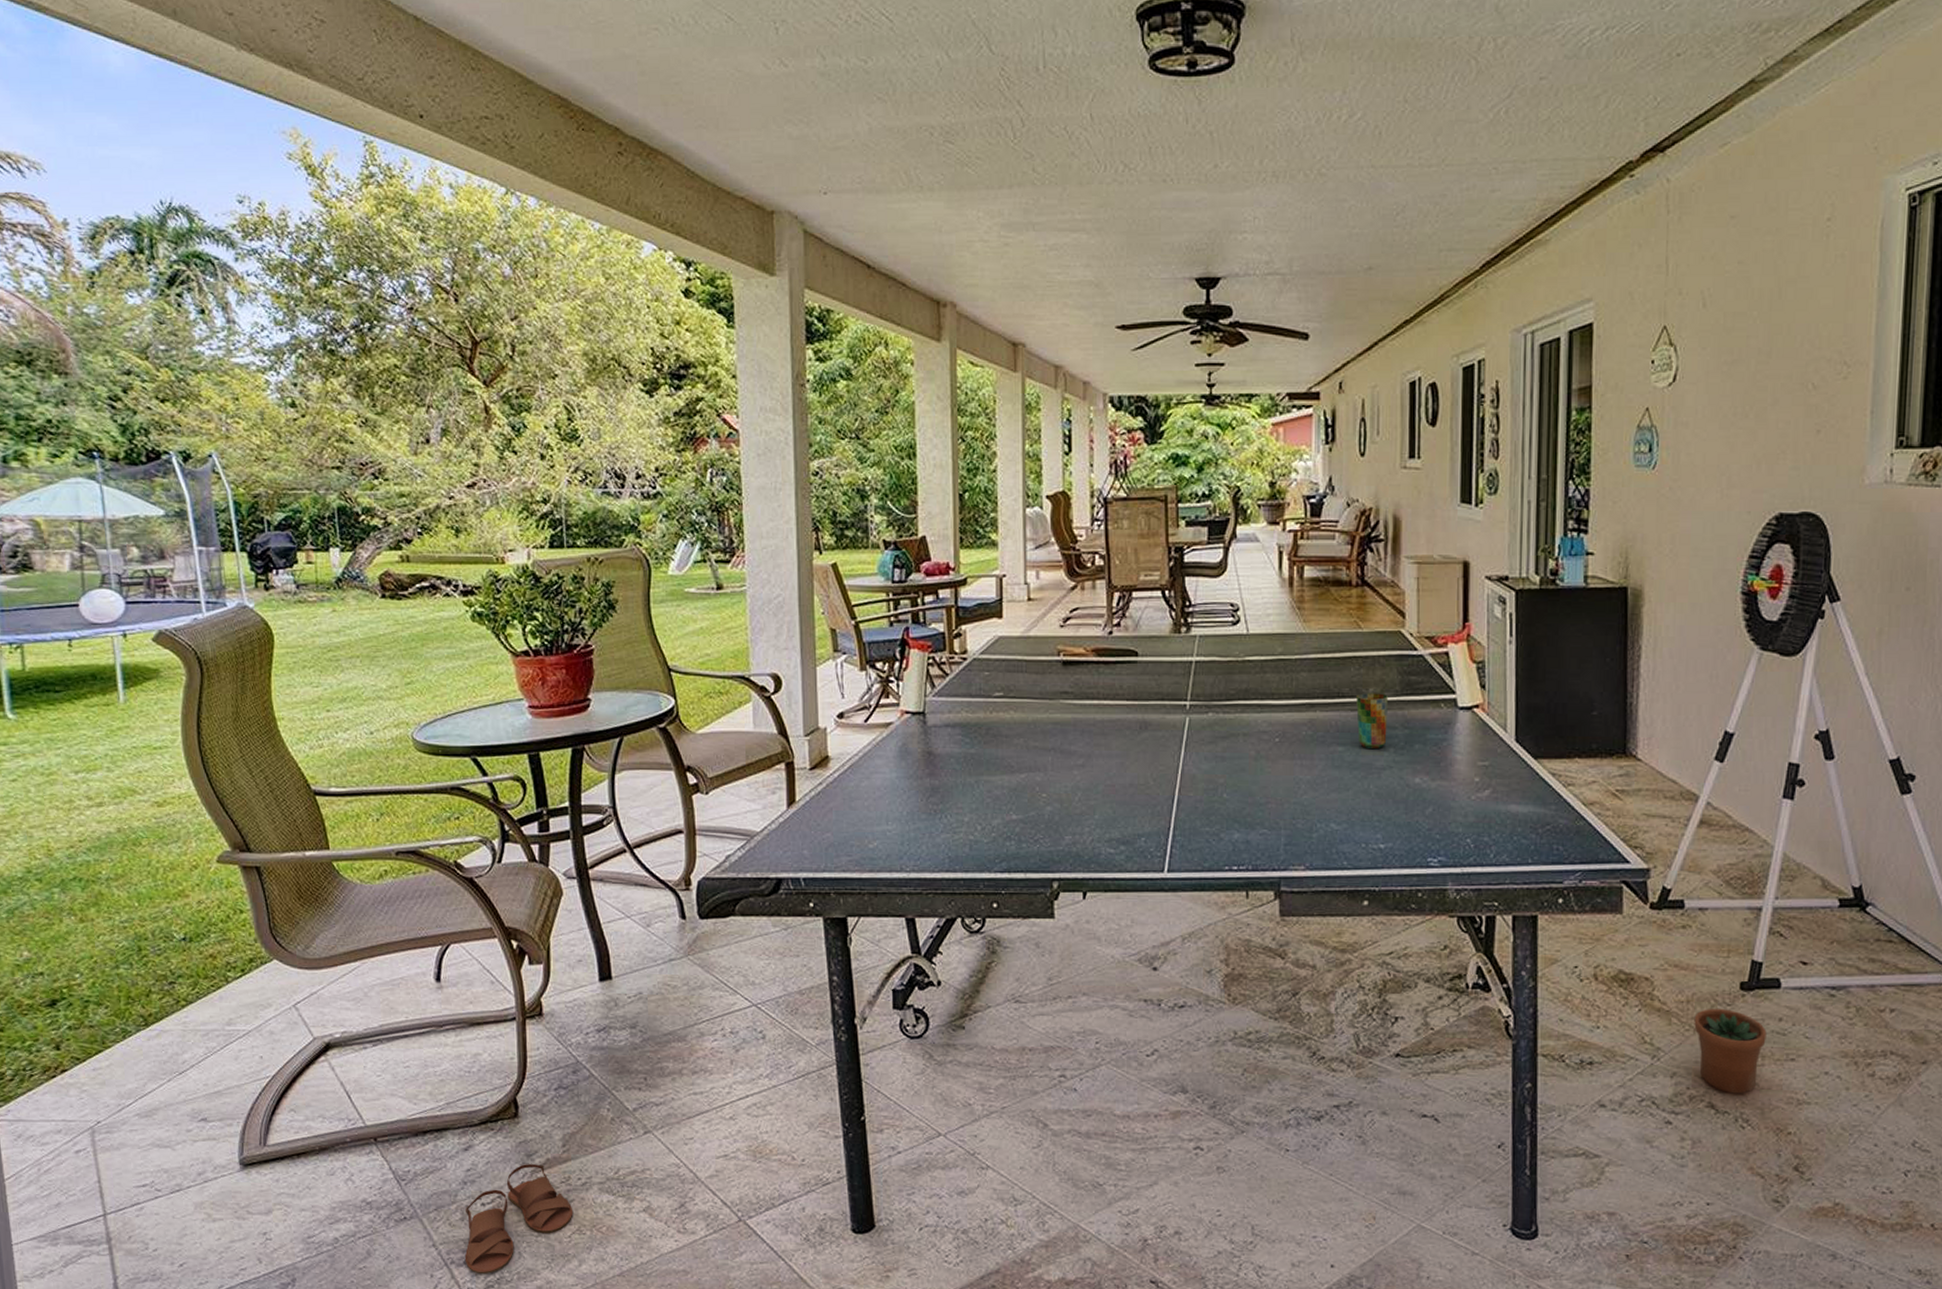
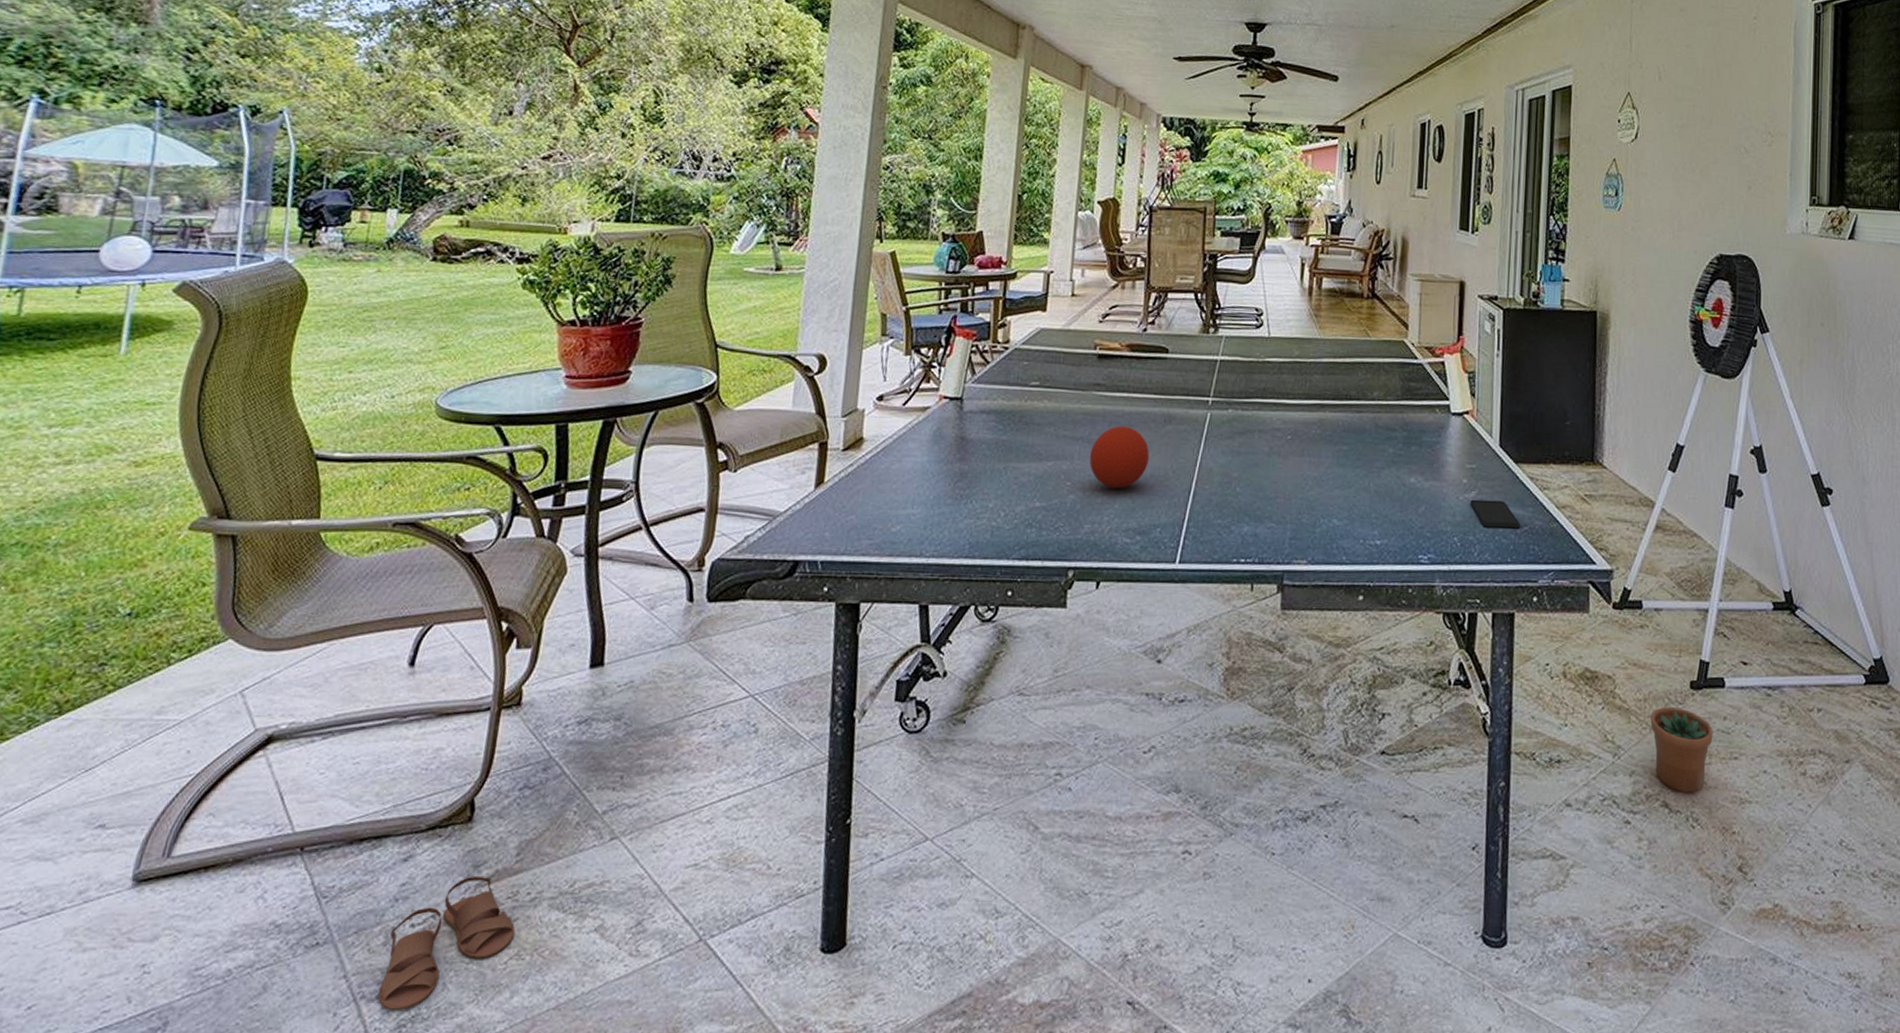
ball: none [1063,734,1126,799] -> present [1089,425,1149,489]
cup: present [1356,693,1388,748] -> none [1361,396,1390,449]
mobile phone: none [1483,798,1543,829] -> present [1470,499,1521,530]

